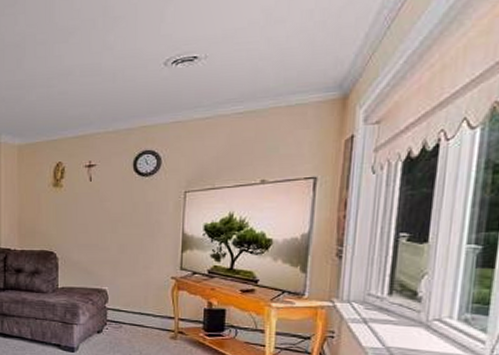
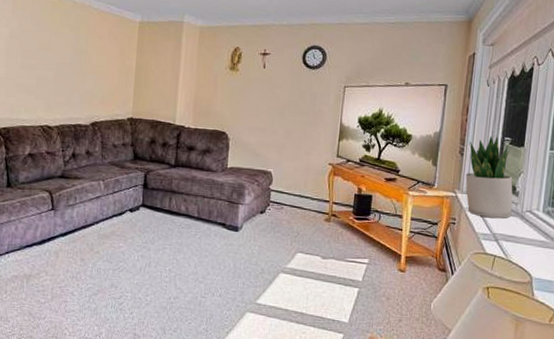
planter: none [346,233,414,330] -> present [465,136,513,219]

